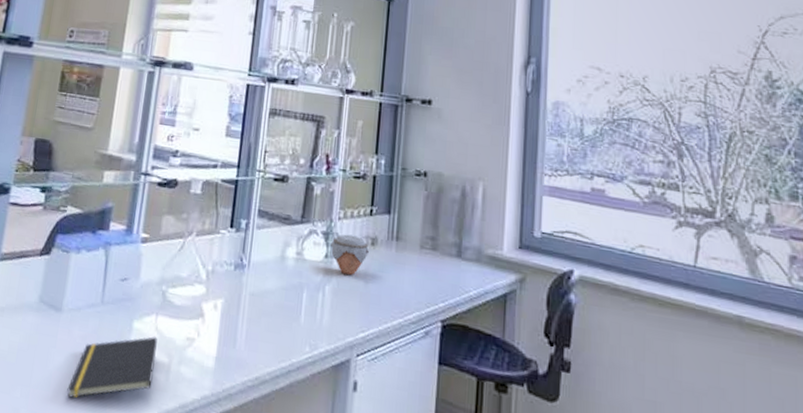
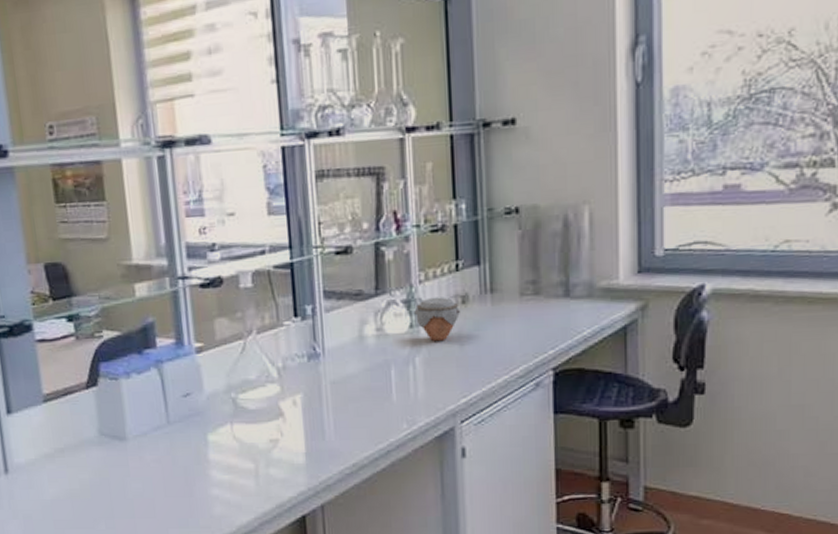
notepad: present [67,336,158,398] -> none [153,446,242,520]

